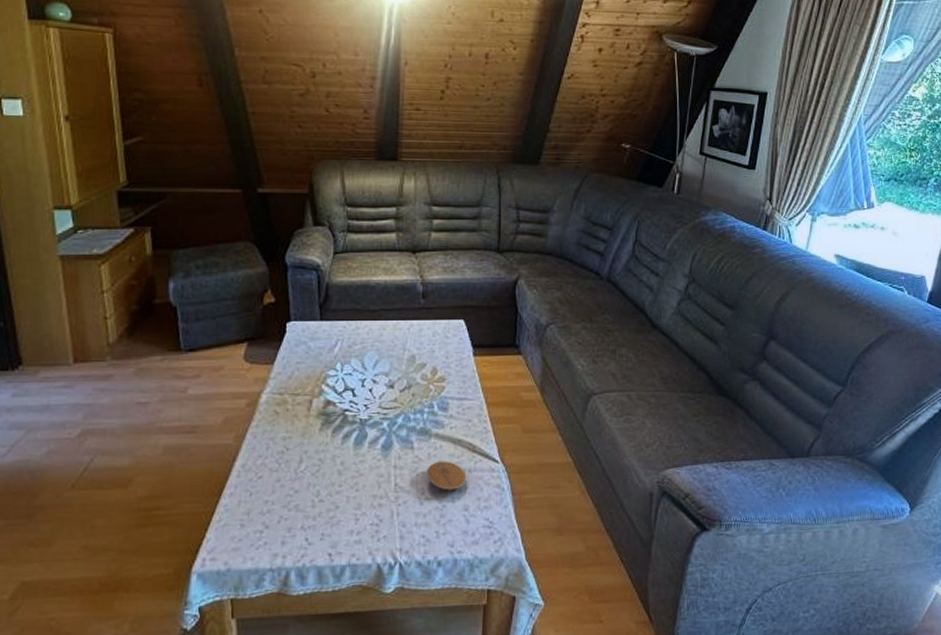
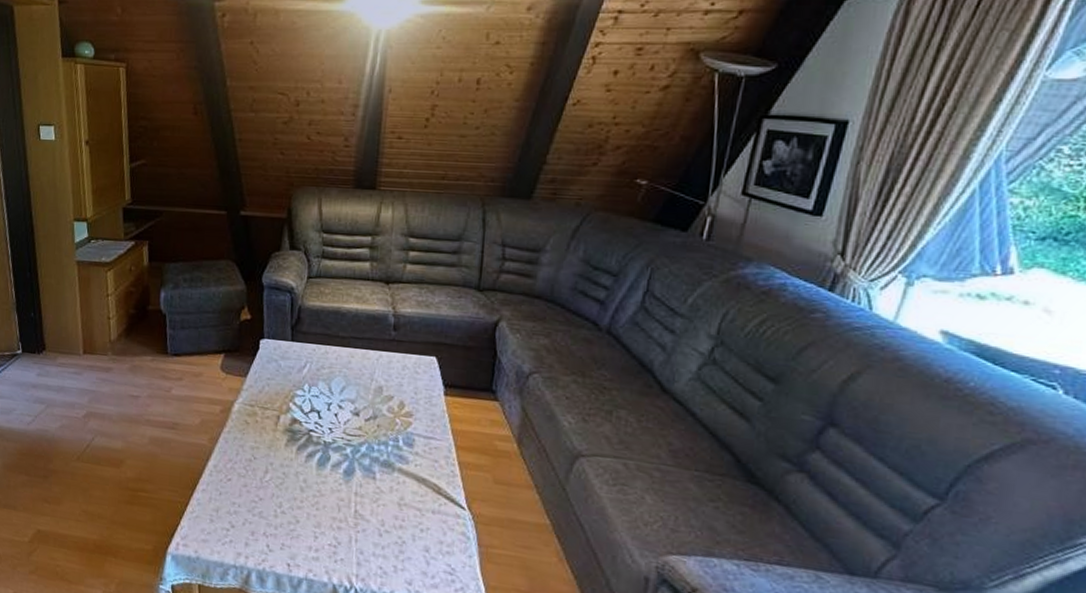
coaster: present [426,461,467,493] -> none [387,496,430,531]

